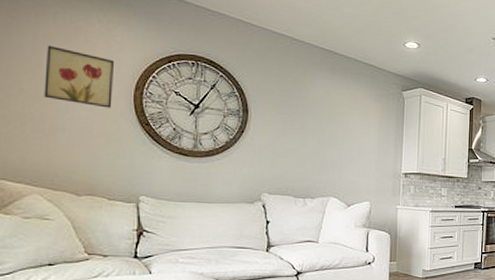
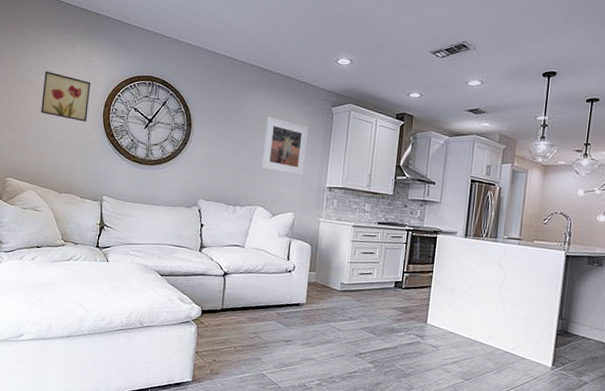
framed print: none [331,101,380,163] -> present [261,116,309,177]

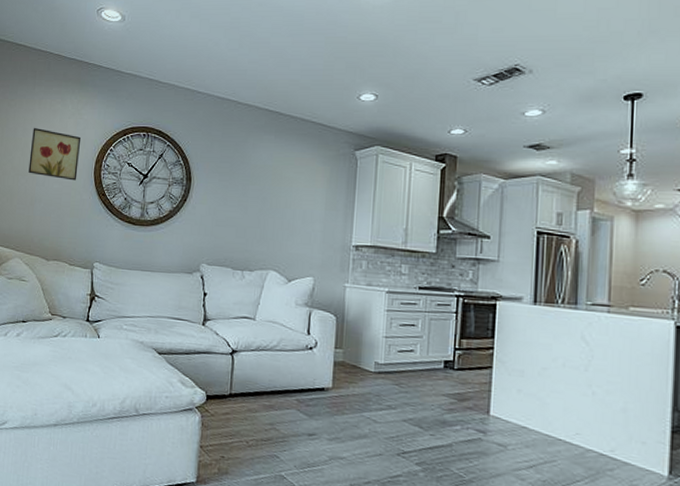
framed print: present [261,116,309,177] -> none [272,165,328,234]

